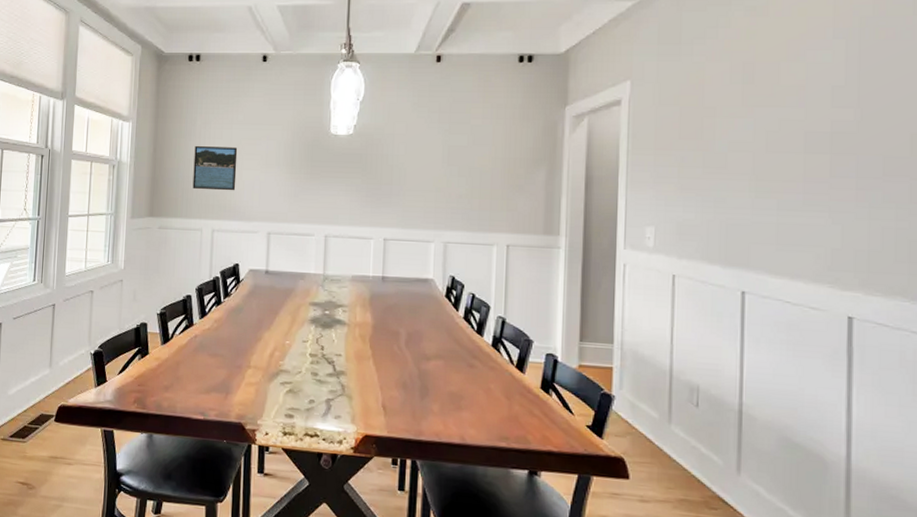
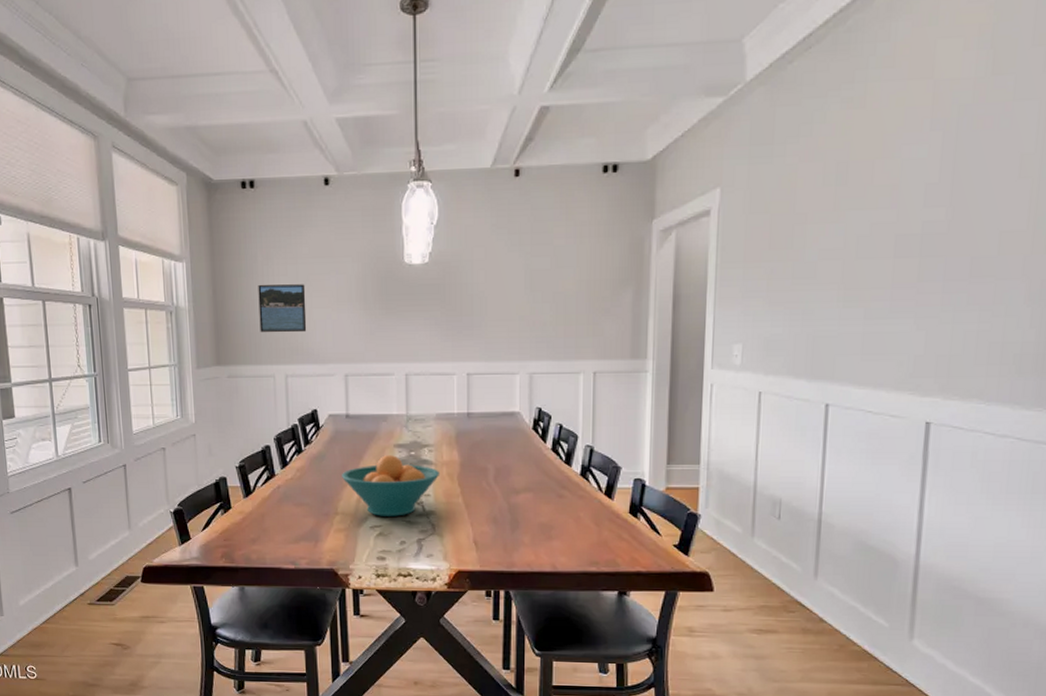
fruit bowl: none [256,312,353,374] -> present [341,455,440,517]

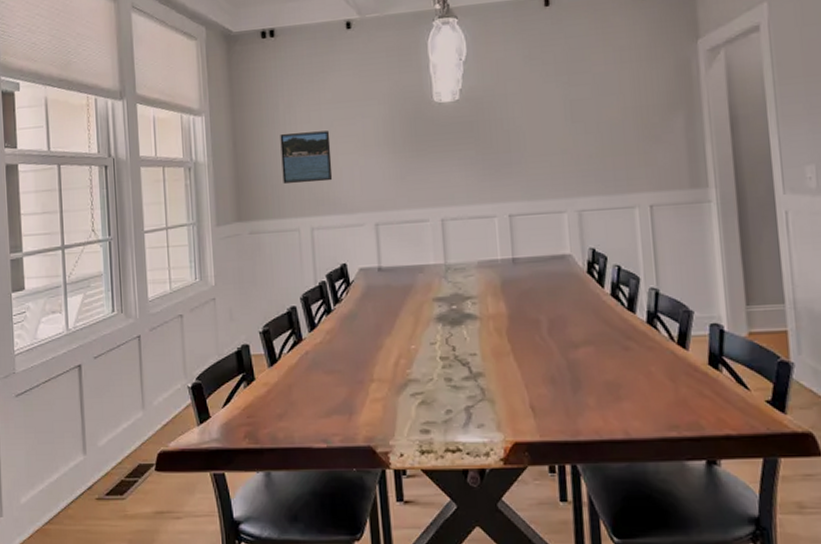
fruit bowl: present [341,455,440,517] -> none [375,310,487,382]

